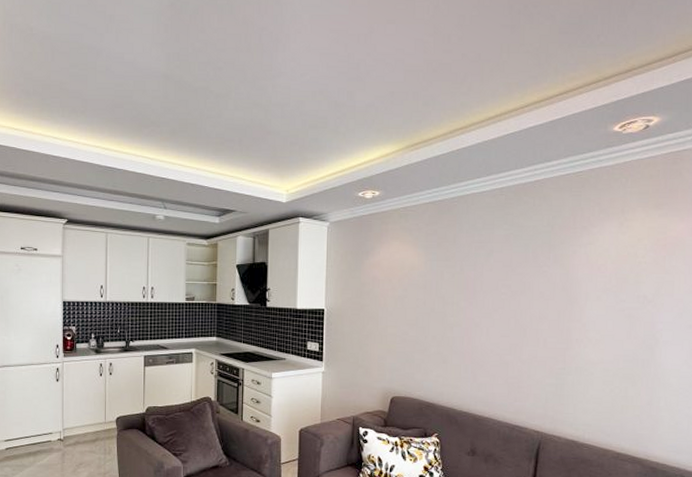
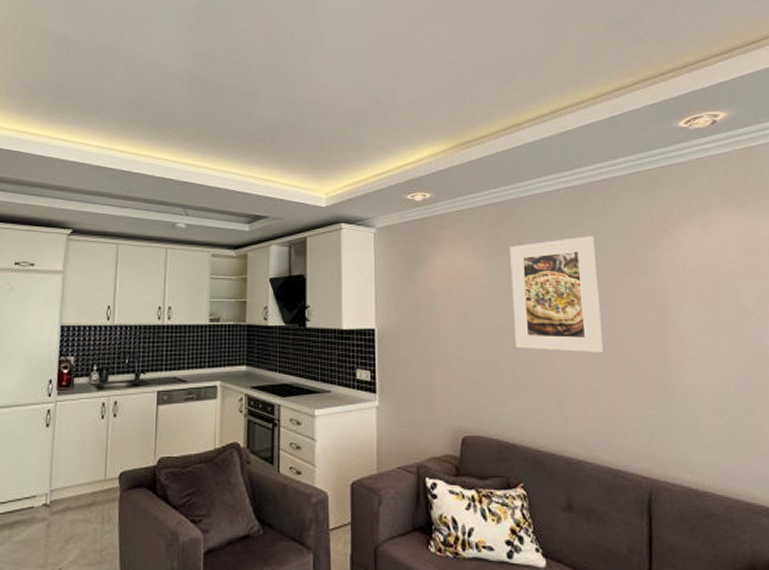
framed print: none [442,232,520,333] -> present [509,236,604,353]

